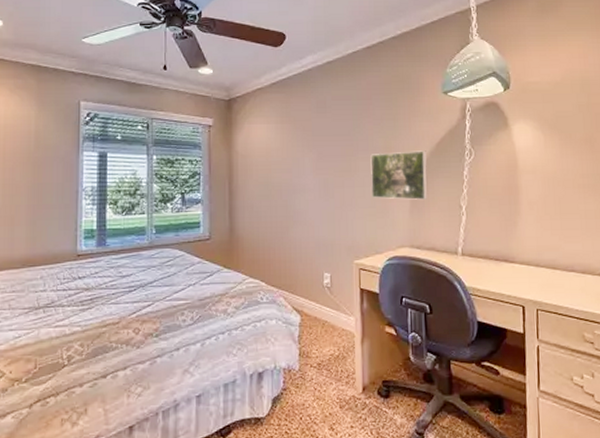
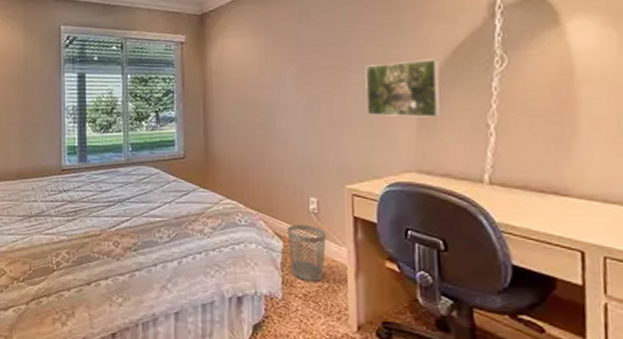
wastebasket: none [305,299,338,351] -> present [287,225,327,282]

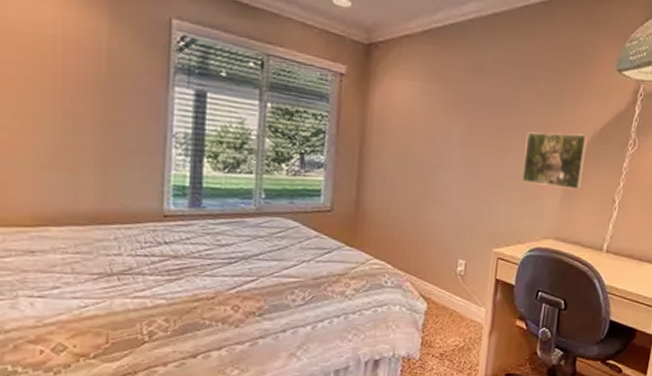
wastebasket: present [287,225,327,282] -> none [431,286,469,341]

